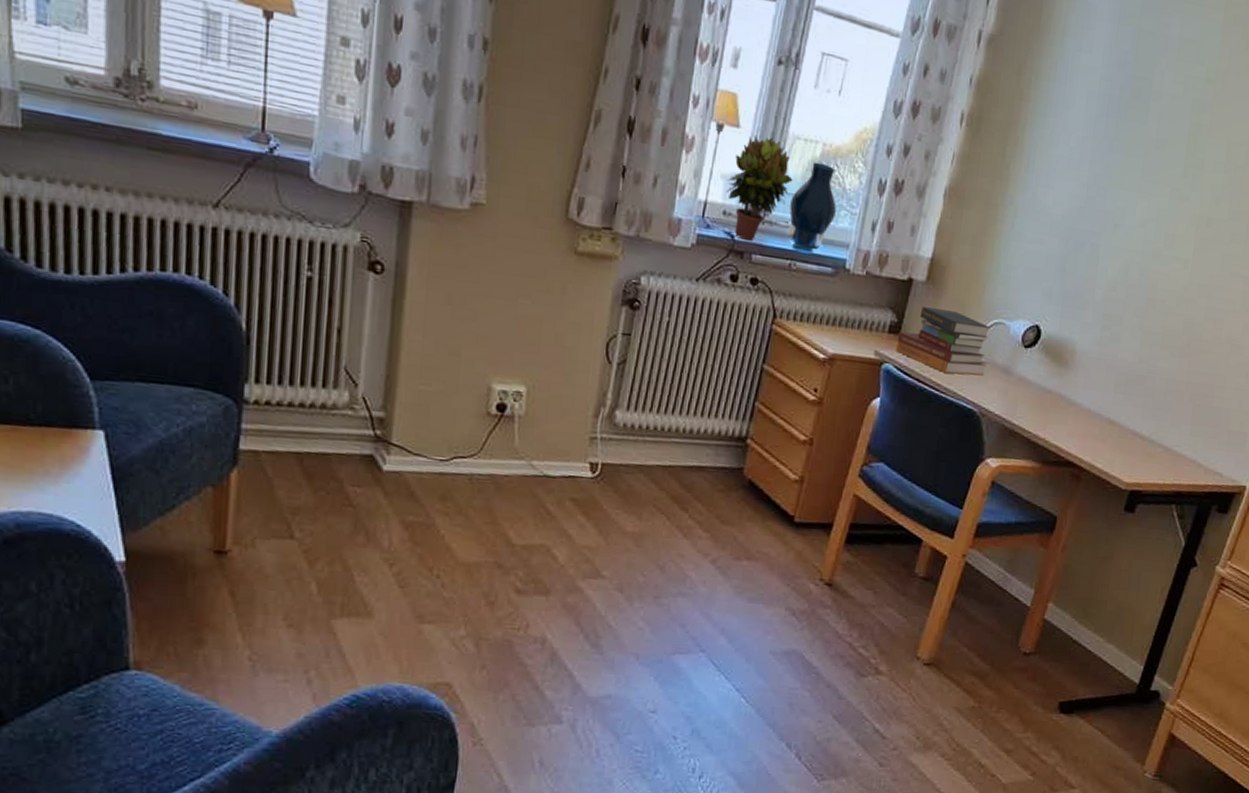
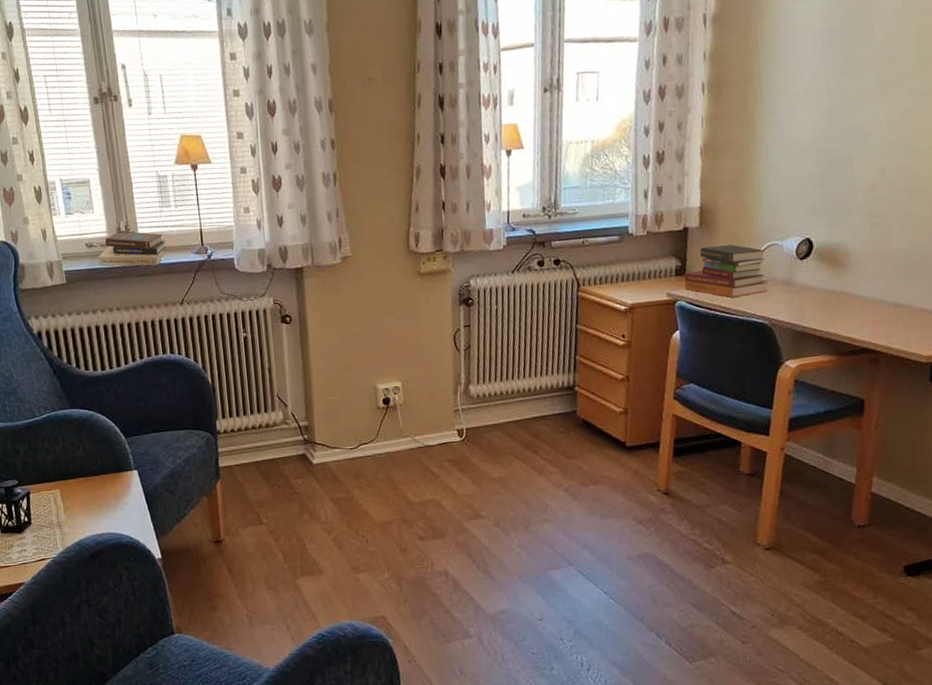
books: none [82,73,203,142] -> present [97,231,166,266]
potted plant: present [726,134,793,241] -> none [521,148,573,232]
vase: present [787,162,836,254] -> none [574,156,612,231]

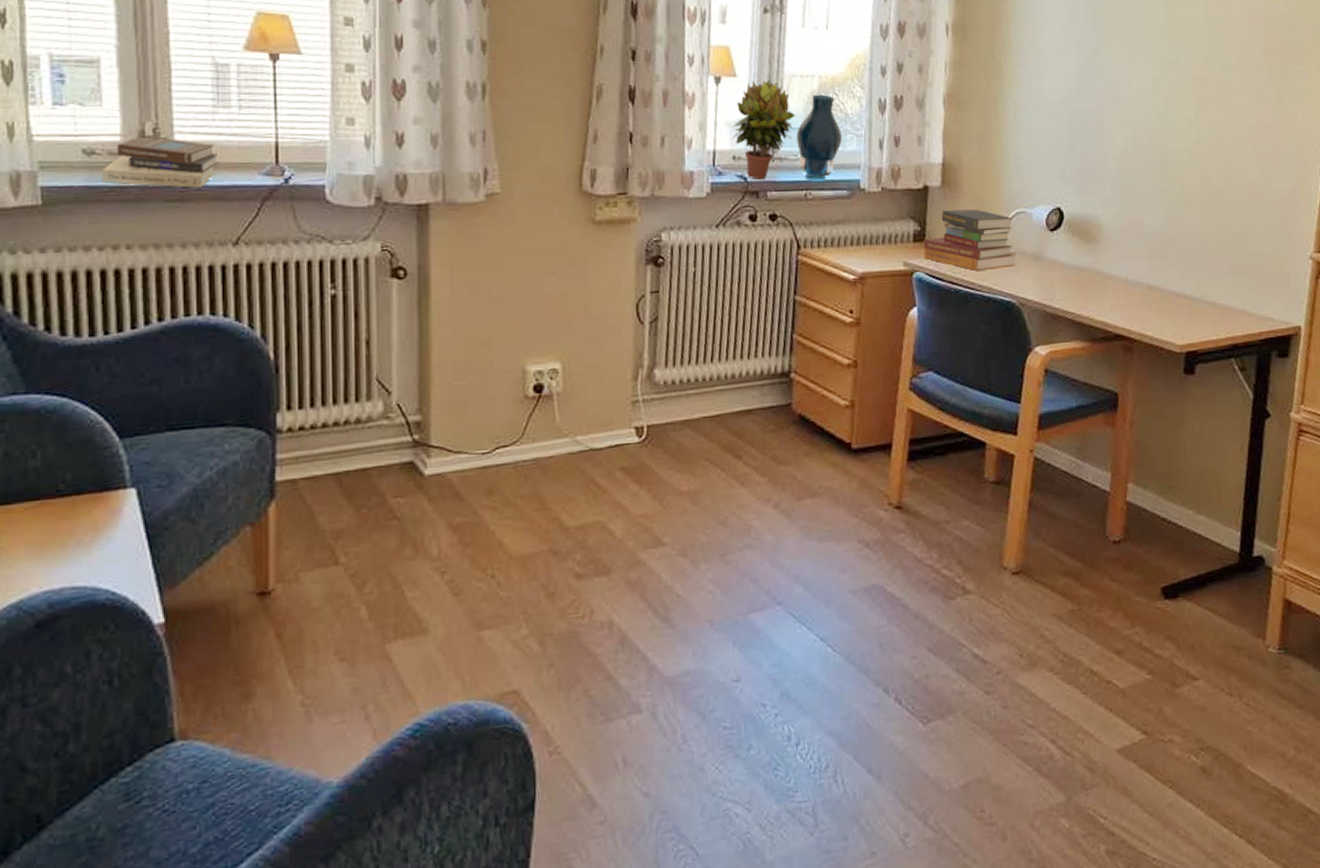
potted plant: none [521,148,573,232] -> present [731,80,795,179]
vase: none [574,156,612,231] -> present [796,94,842,182]

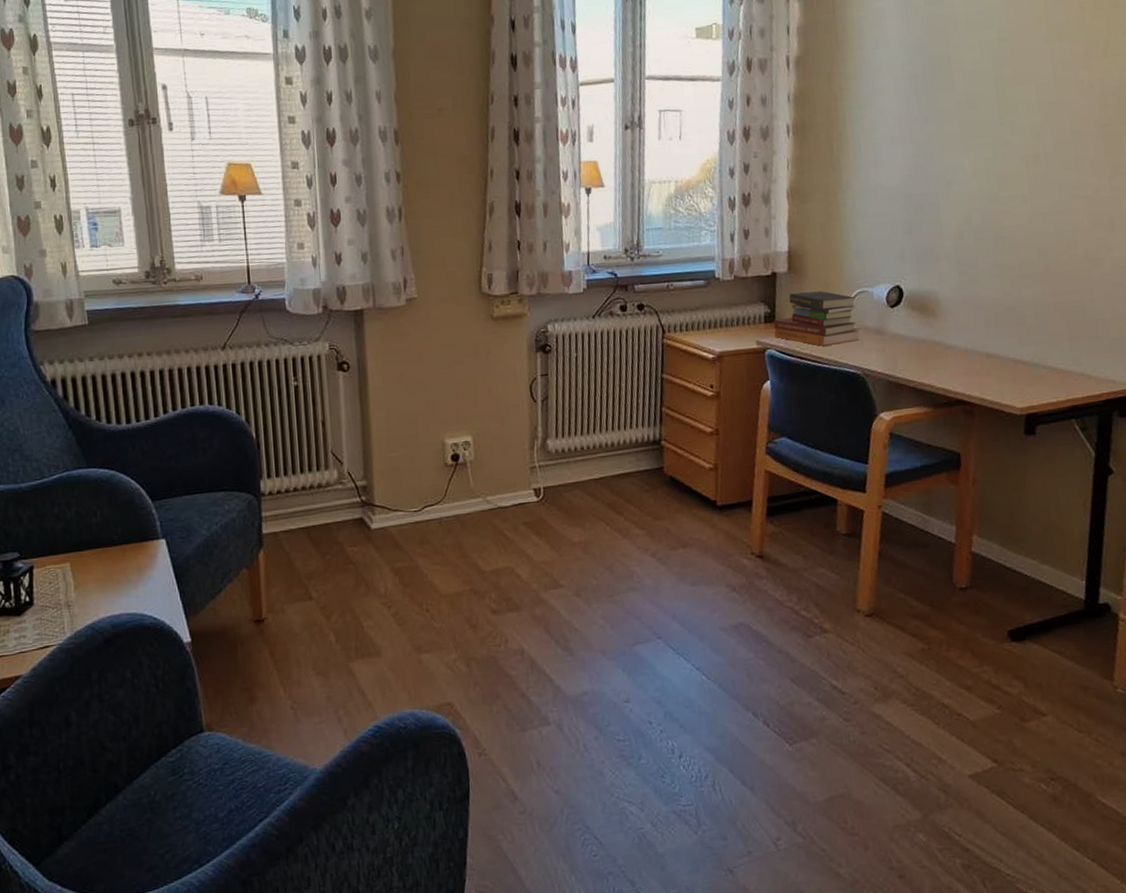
books: present [100,135,218,188] -> none [126,266,207,306]
potted plant: present [731,80,795,179] -> none [601,187,656,275]
vase: present [796,94,842,182] -> none [657,197,698,274]

